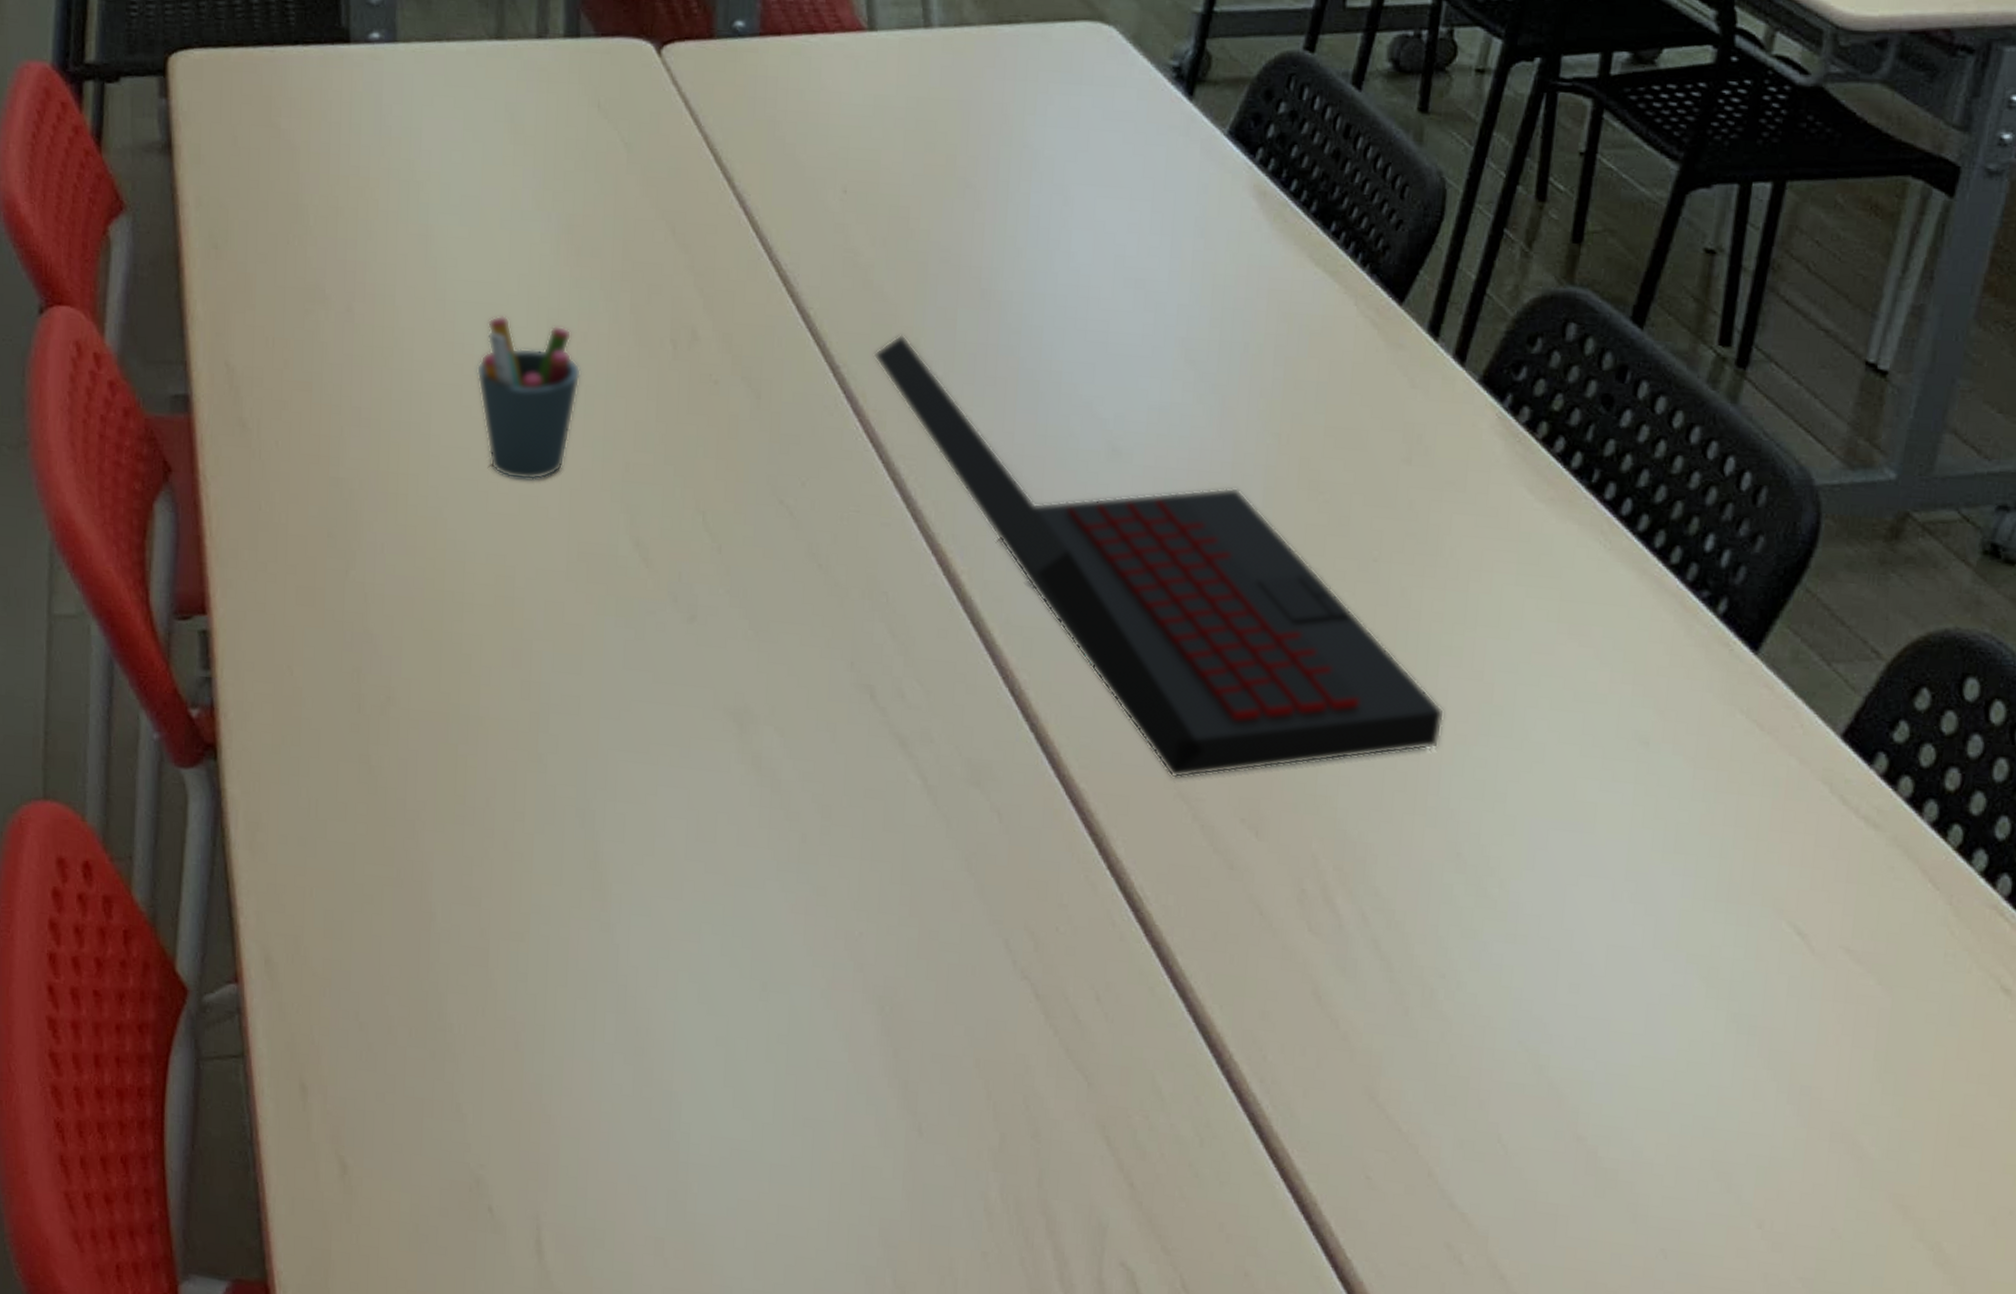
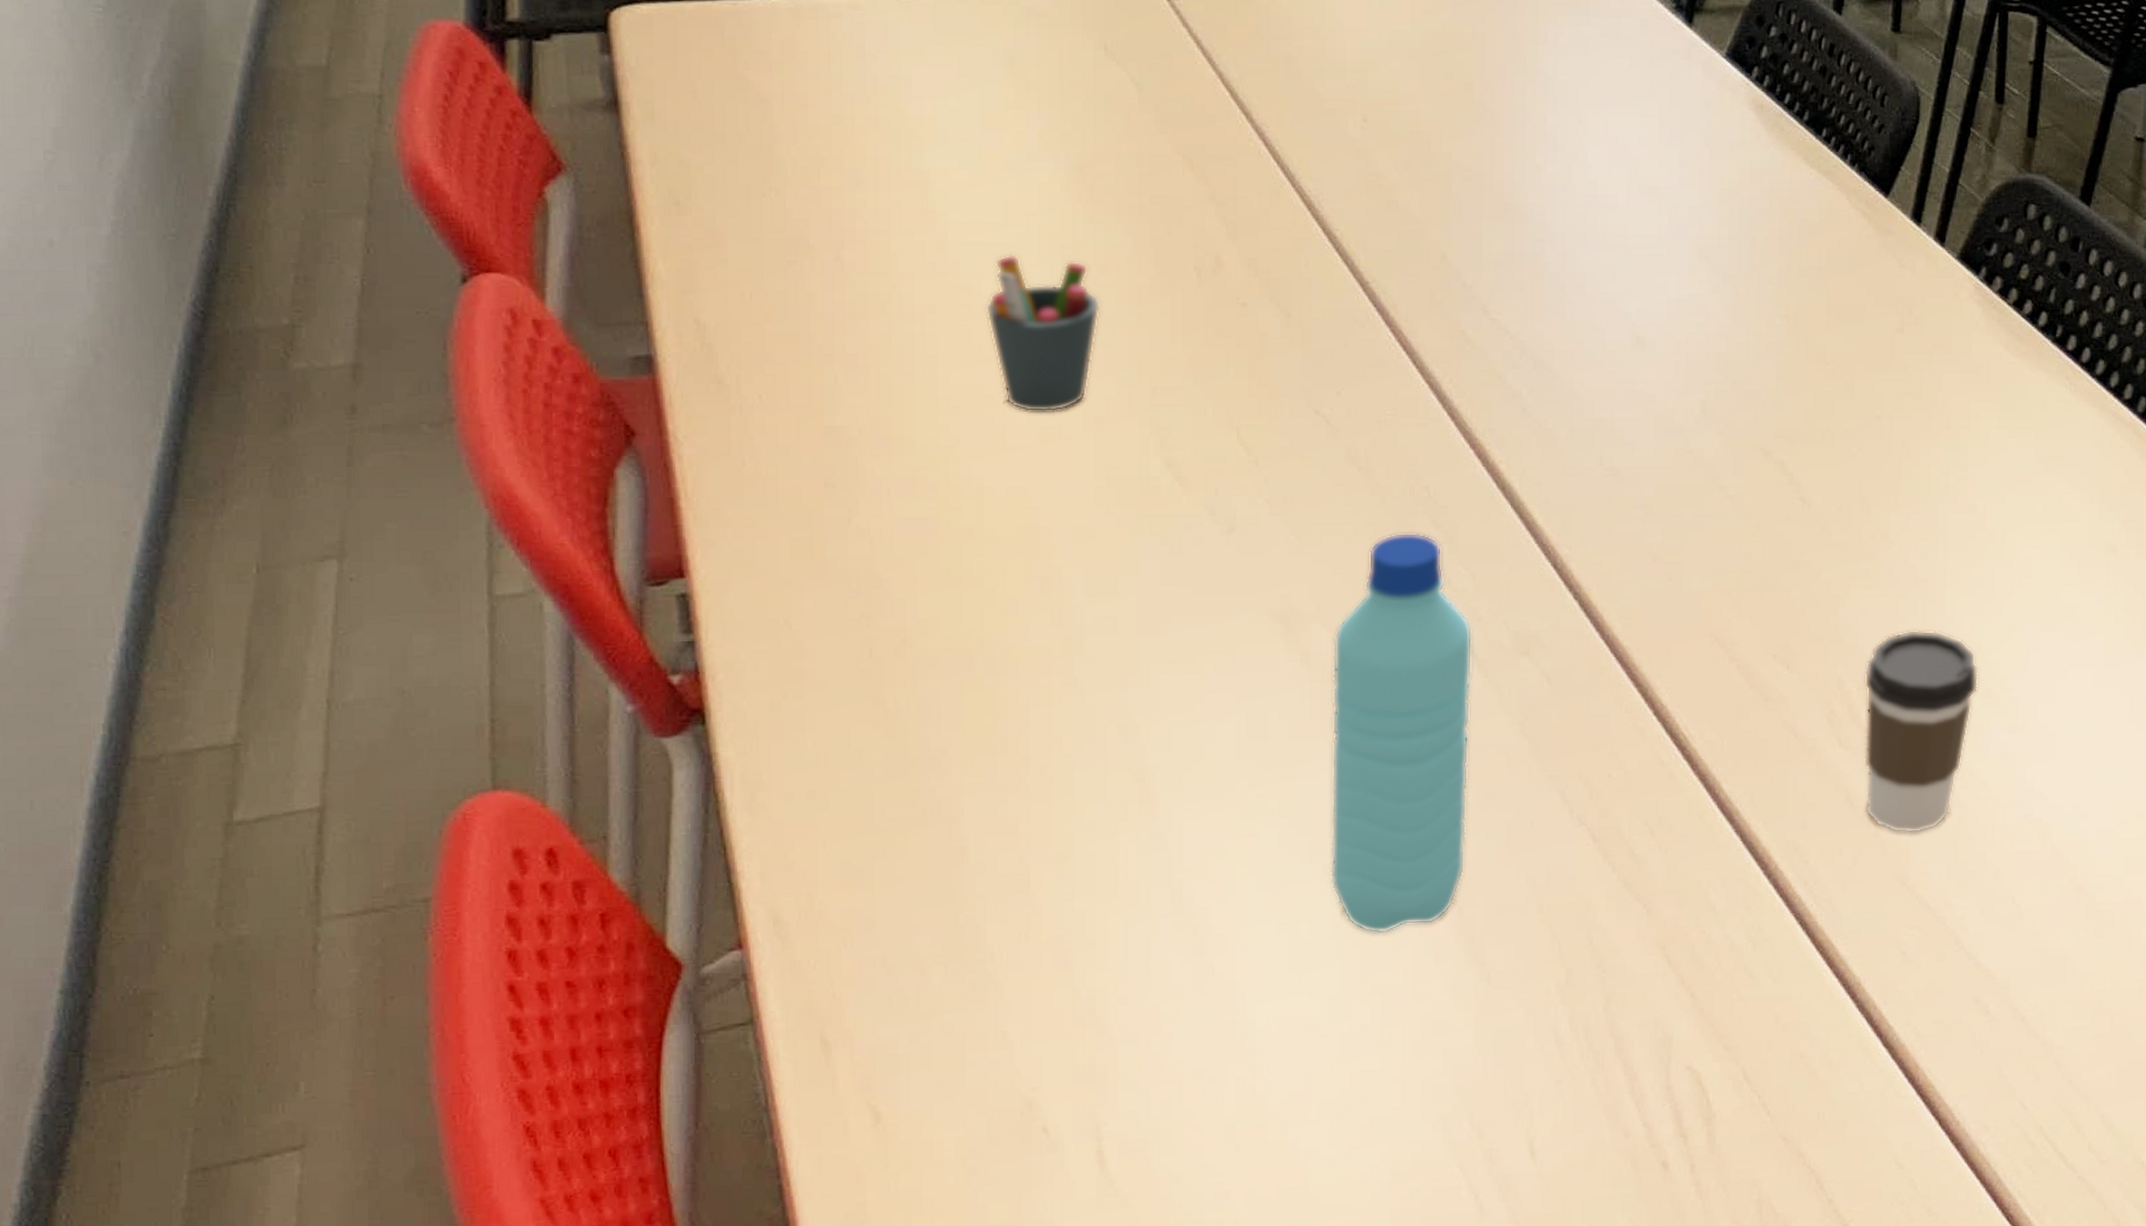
water bottle: none [768,638,924,1064] -> present [1329,532,1473,934]
laptop: present [873,334,1445,779] -> none [1402,249,1946,626]
coffee cup: none [1334,808,1475,1044] -> present [1864,629,1979,834]

